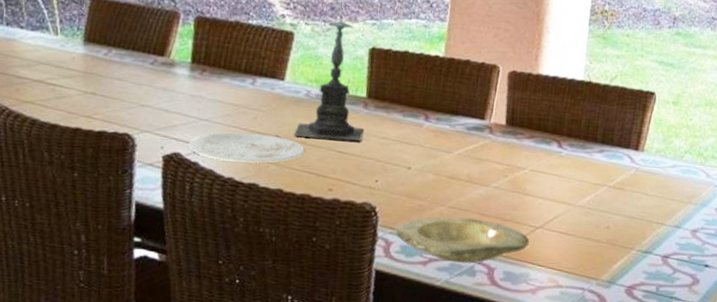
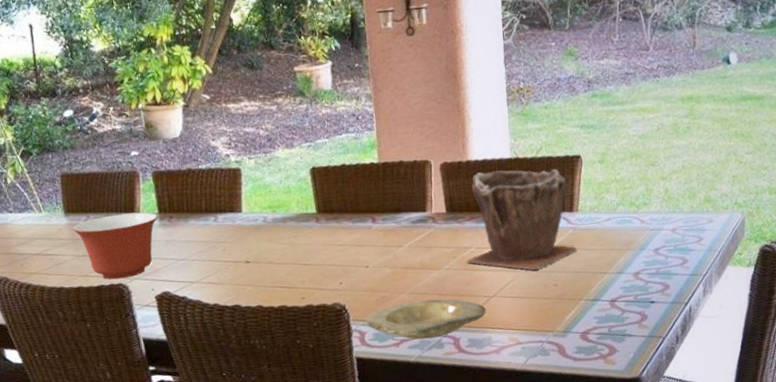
mixing bowl: none [87,54,190,129] -> present [72,212,158,280]
plate: present [188,132,305,163] -> none [174,261,274,291]
candle holder: present [294,5,364,142] -> none [261,135,321,258]
plant pot: none [517,89,637,207] -> present [466,169,577,271]

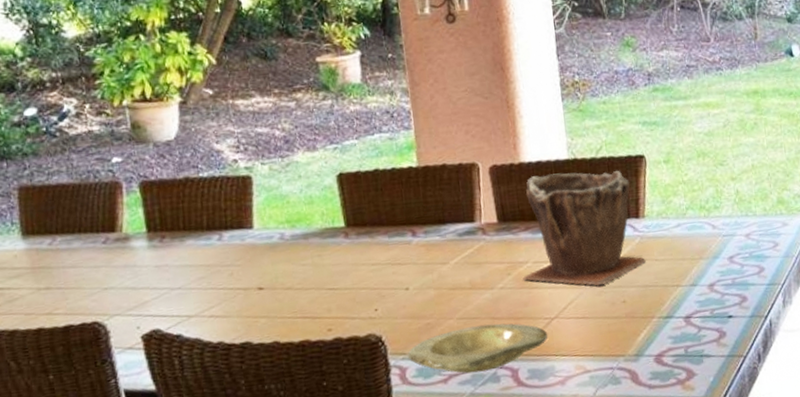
mixing bowl: present [72,212,158,280] -> none [32,232,147,317]

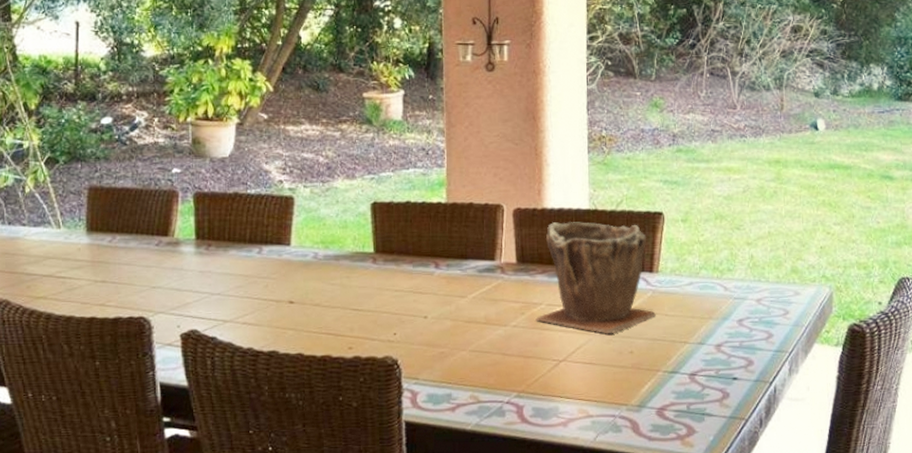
plate: present [407,323,548,373] -> none [420,359,555,405]

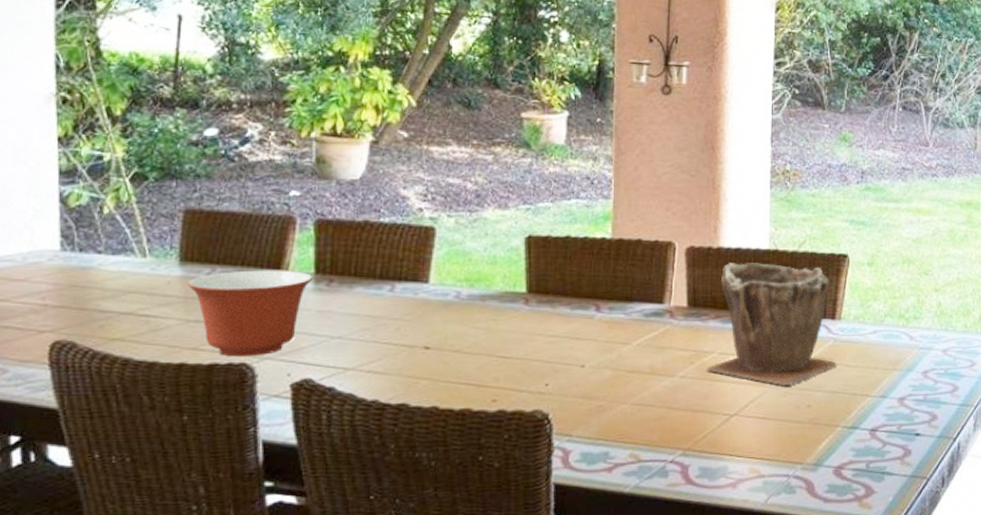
mixing bowl: none [93,237,195,312] -> present [186,270,314,357]

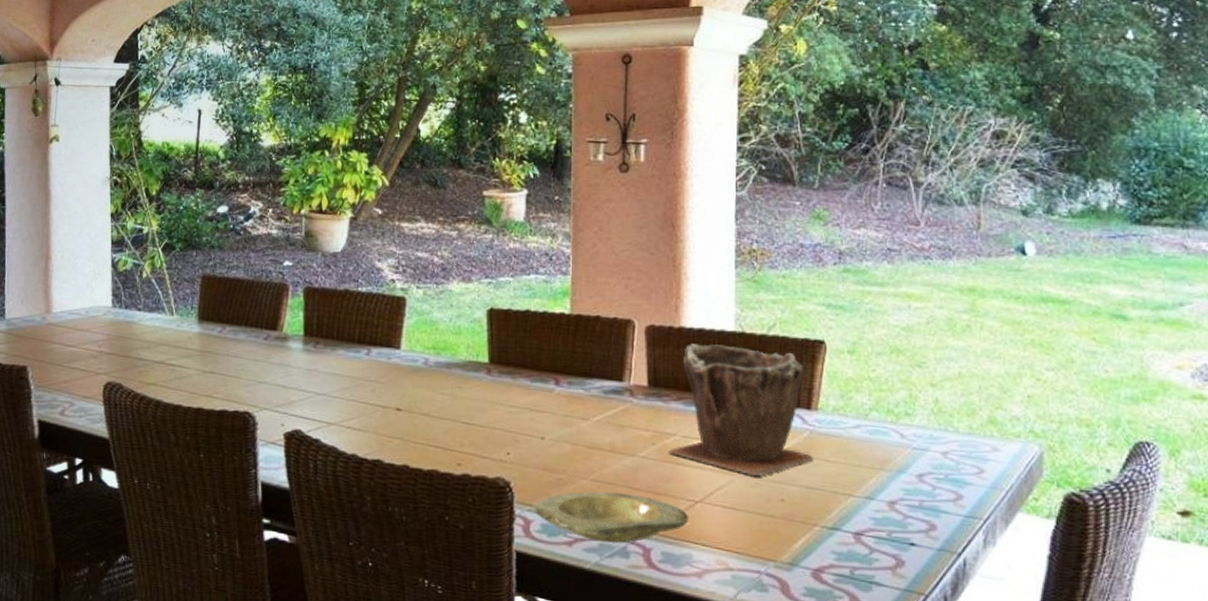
mixing bowl: present [186,270,314,357] -> none [203,330,303,406]
plate: none [573,414,725,464] -> present [534,491,689,543]

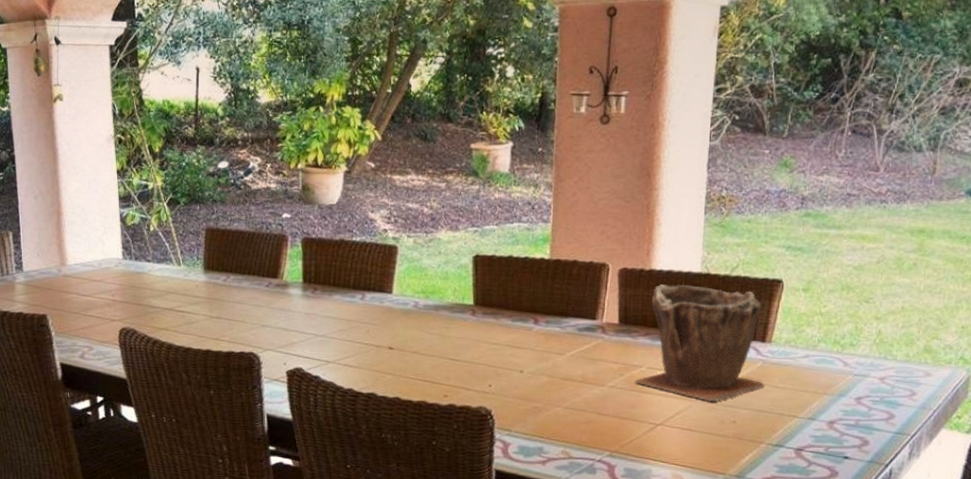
plate: present [534,491,689,543] -> none [512,417,651,462]

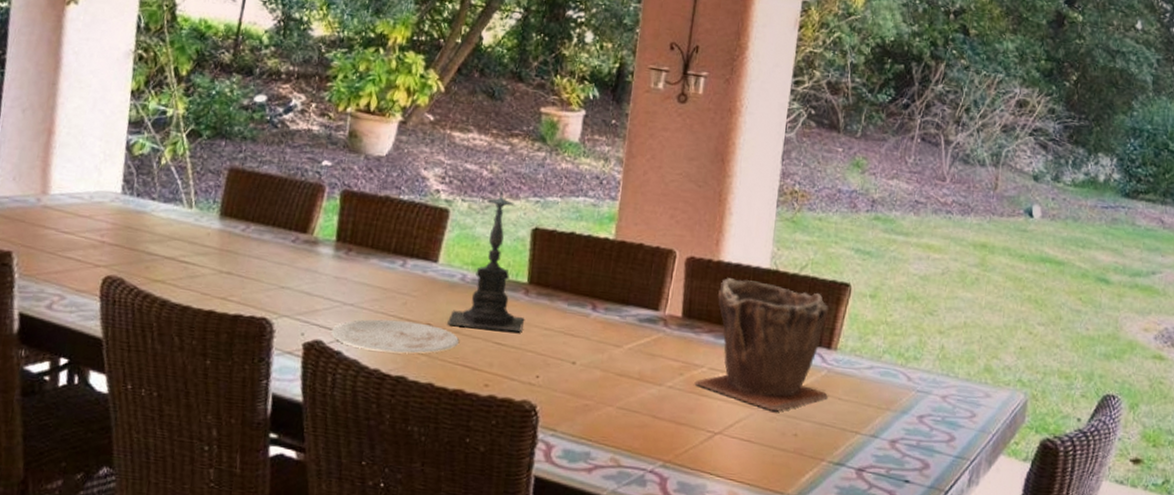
plate: none [308,346,418,374] -> present [331,319,459,354]
candle holder: none [406,215,473,349] -> present [447,180,524,333]

